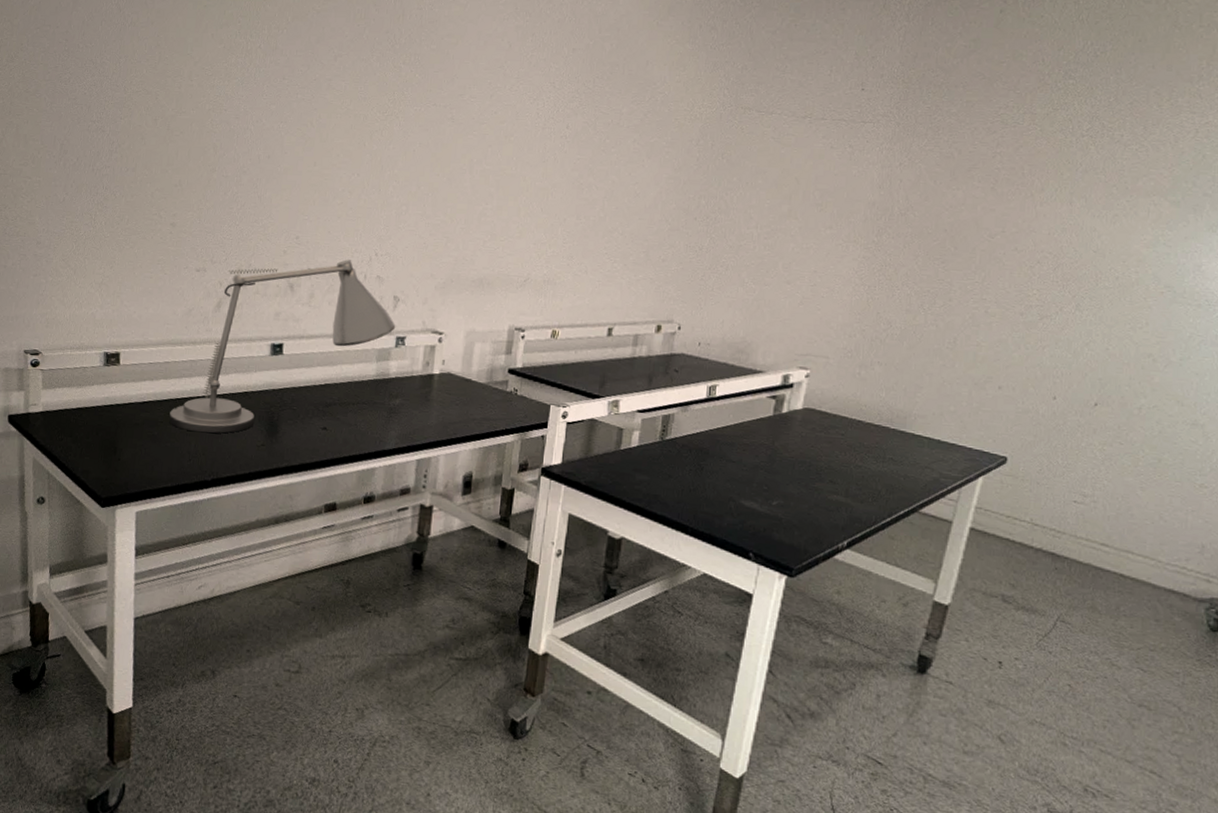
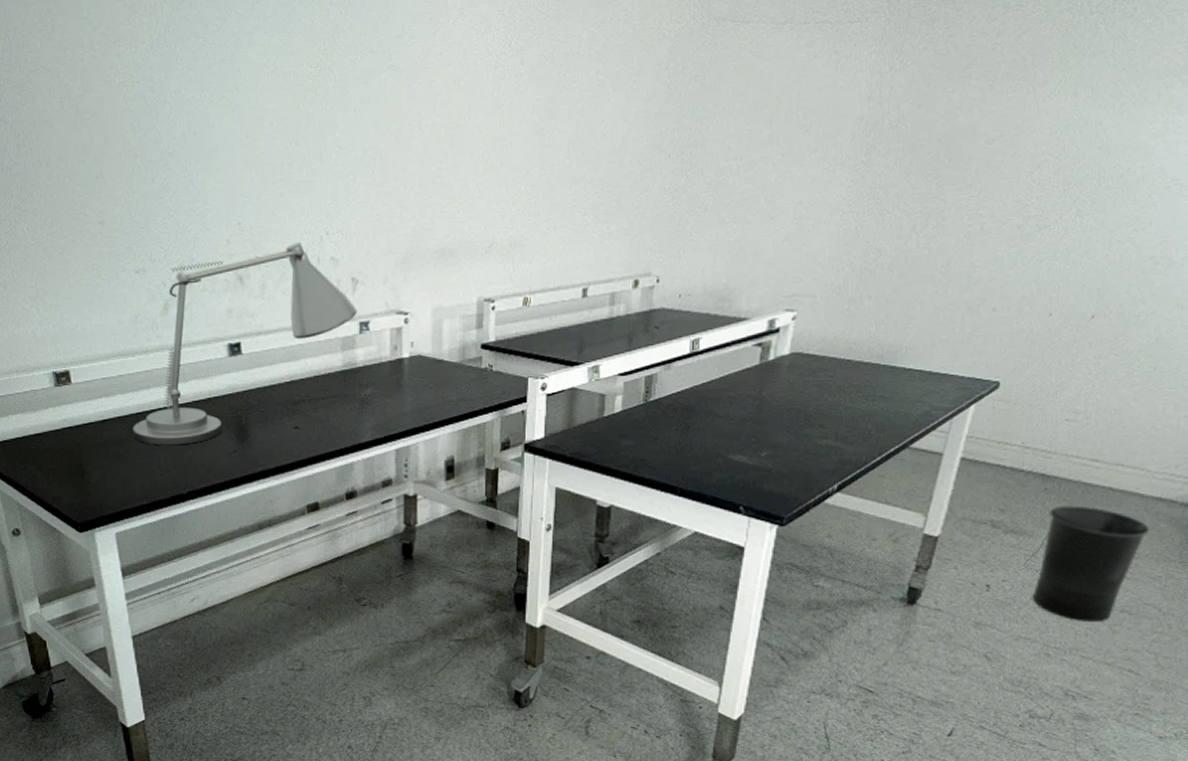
waste bin: none [1046,587,1164,714] -> present [1032,505,1150,621]

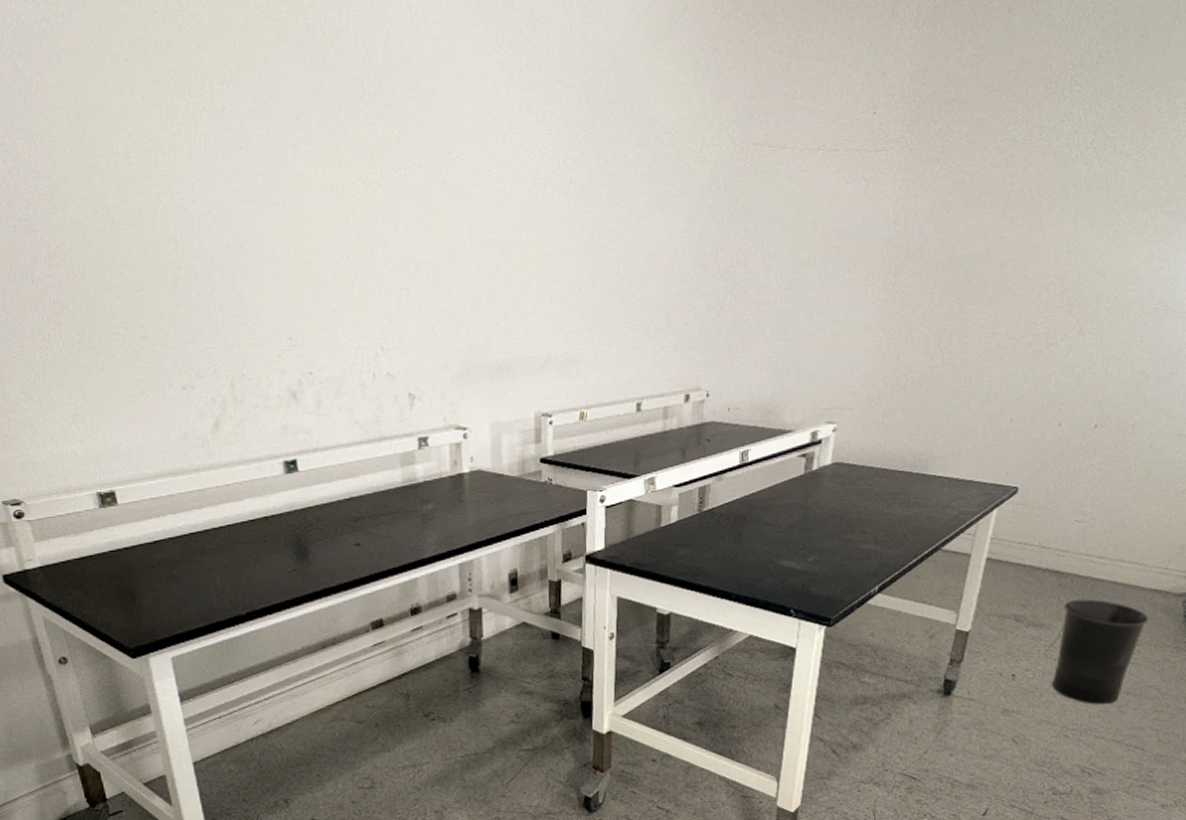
desk lamp: present [133,242,358,446] -> none [186,358,416,566]

